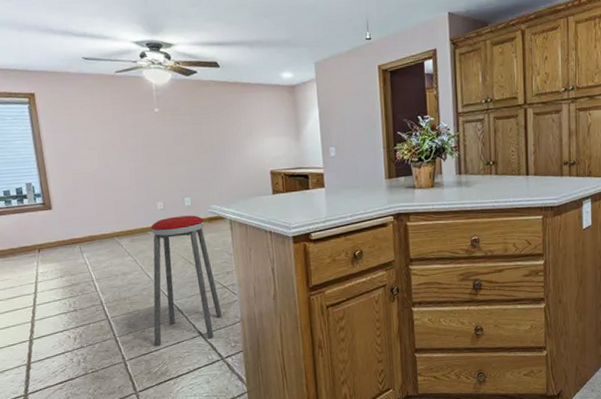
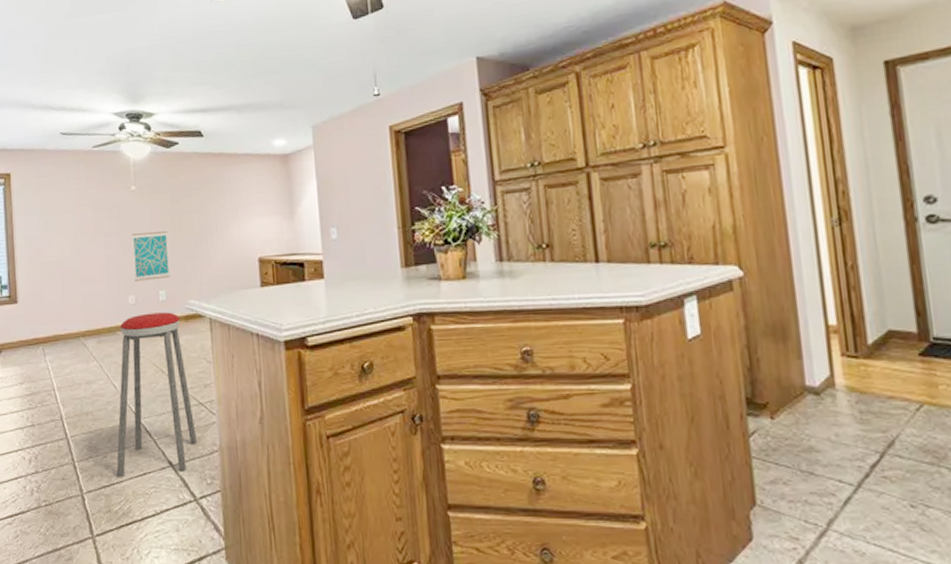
wall art: none [157,148,195,190] -> present [131,231,171,282]

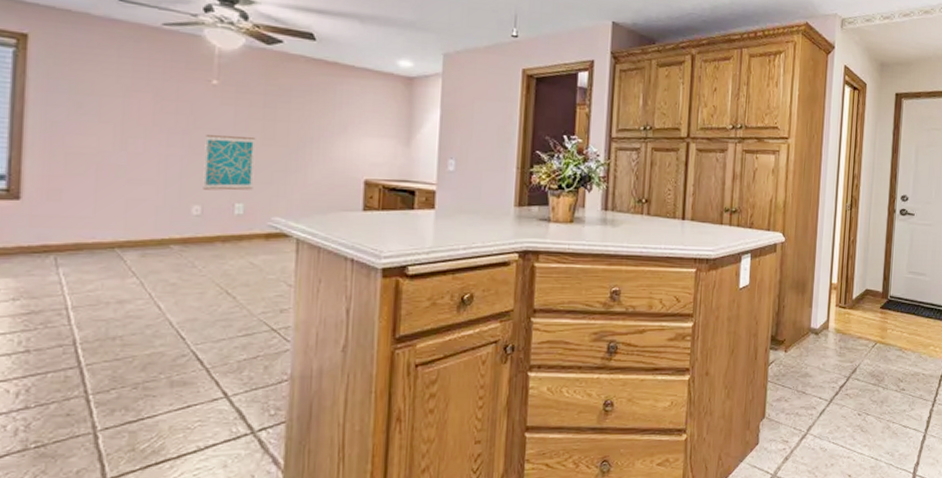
music stool: present [116,312,197,478] -> none [148,227,263,412]

